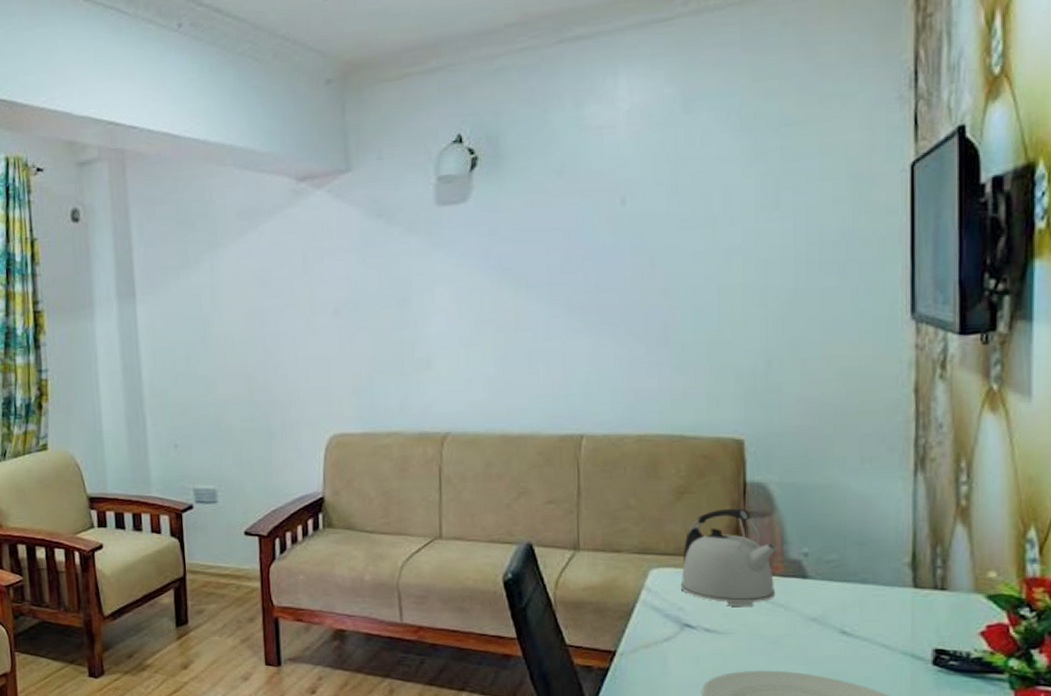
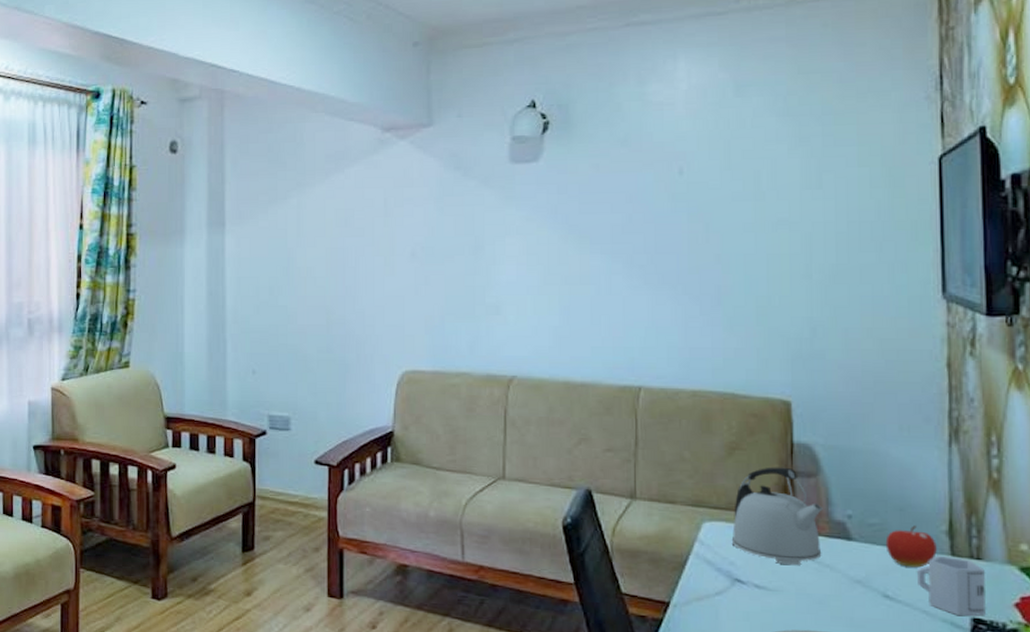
fruit: none [843,559,898,602] -> present [885,525,937,568]
cup: none [877,588,949,648] -> present [917,555,986,617]

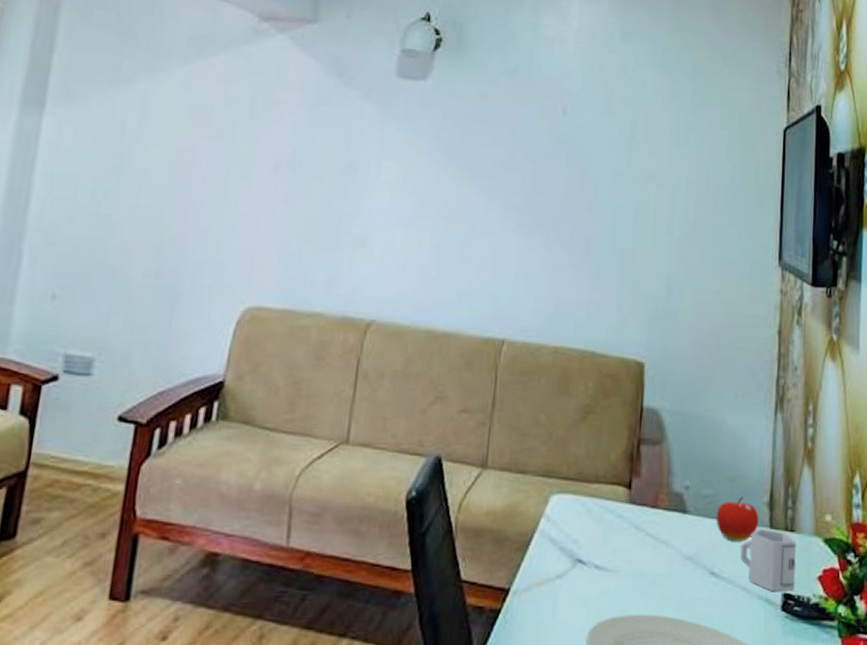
kettle: present [731,467,823,565] -> none [576,433,664,541]

